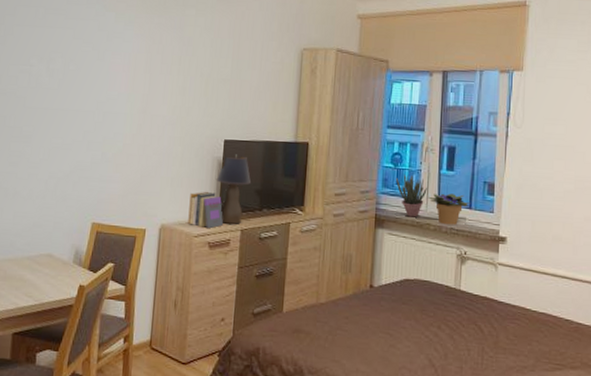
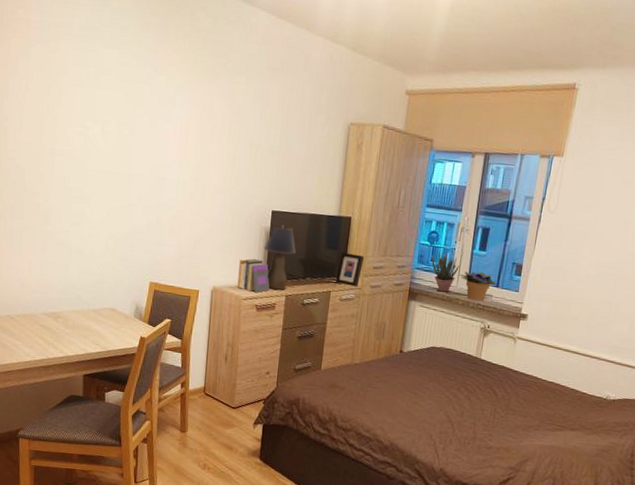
picture frame: none [295,180,325,216] -> present [335,252,365,287]

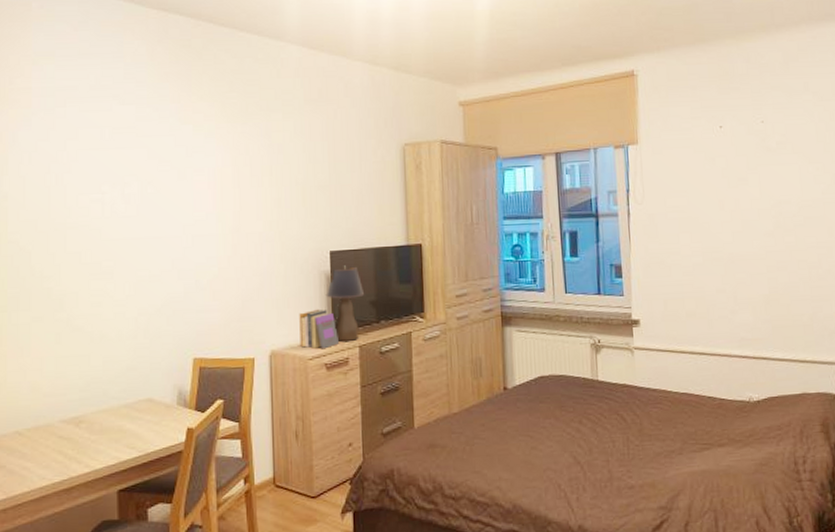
picture frame: present [335,252,365,287] -> none [415,284,444,322]
potted plant: present [431,253,459,292] -> none [519,267,553,311]
potted flower: present [459,271,498,301] -> none [554,280,599,314]

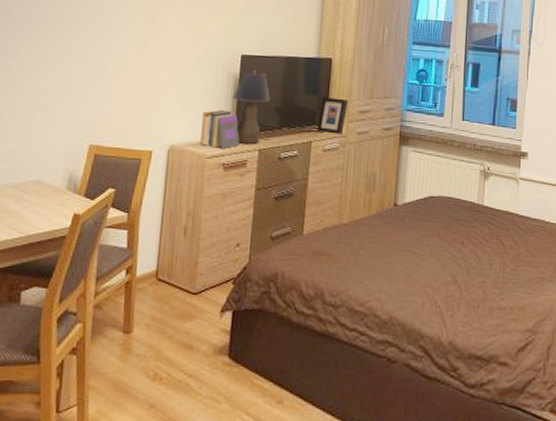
picture frame: none [415,284,444,322] -> present [317,97,349,135]

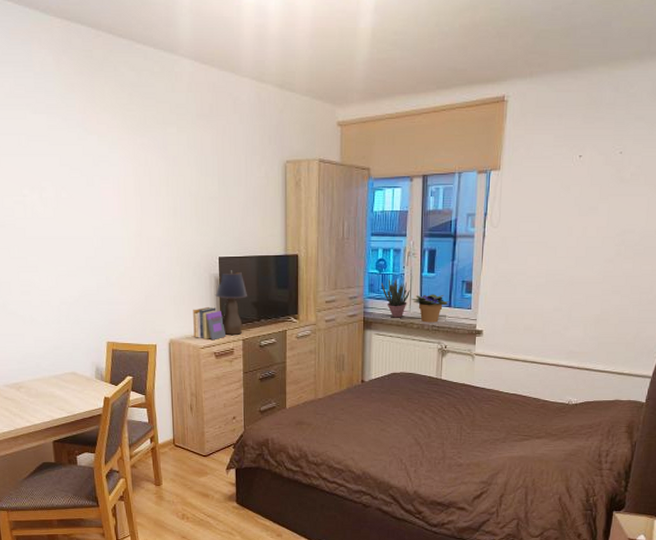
picture frame: present [317,97,349,135] -> none [290,291,316,323]
potted plant: none [421,92,452,134] -> present [382,280,410,318]
potted flower: none [453,110,494,141] -> present [411,294,450,323]

